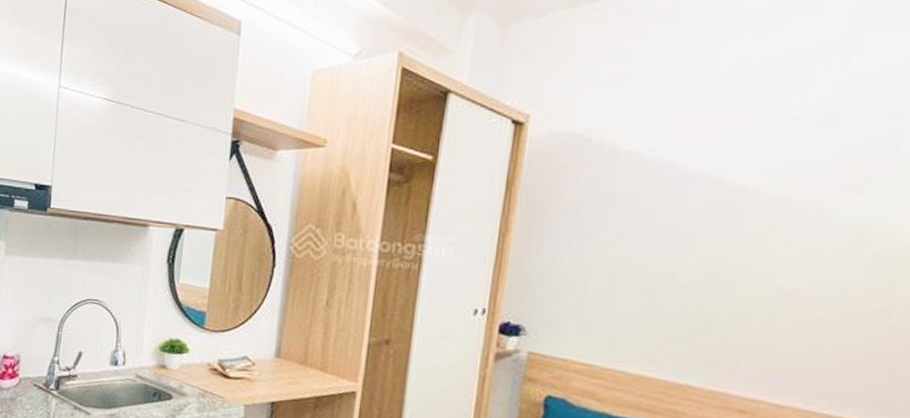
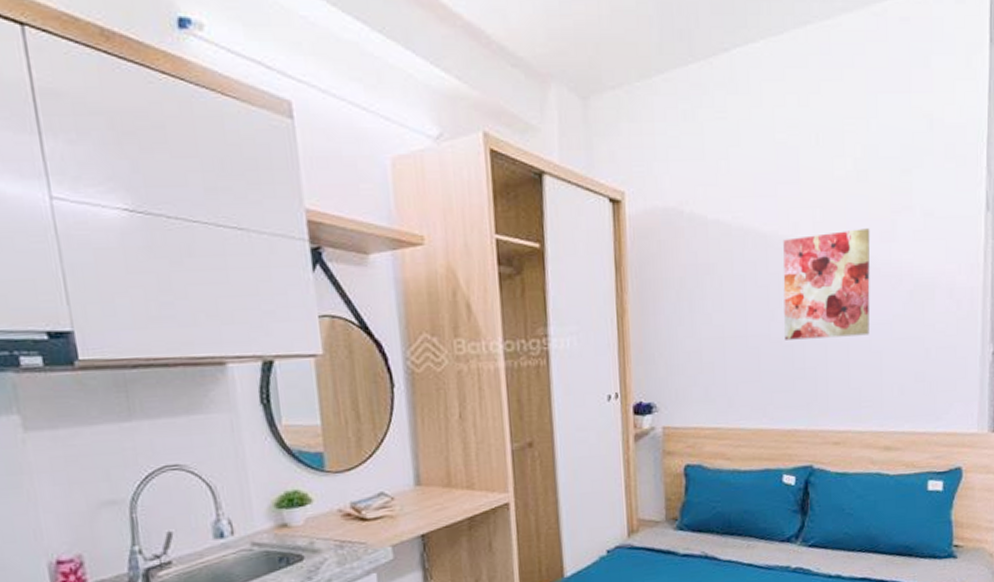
wall art: none [692,176,831,297] -> present [783,228,870,340]

